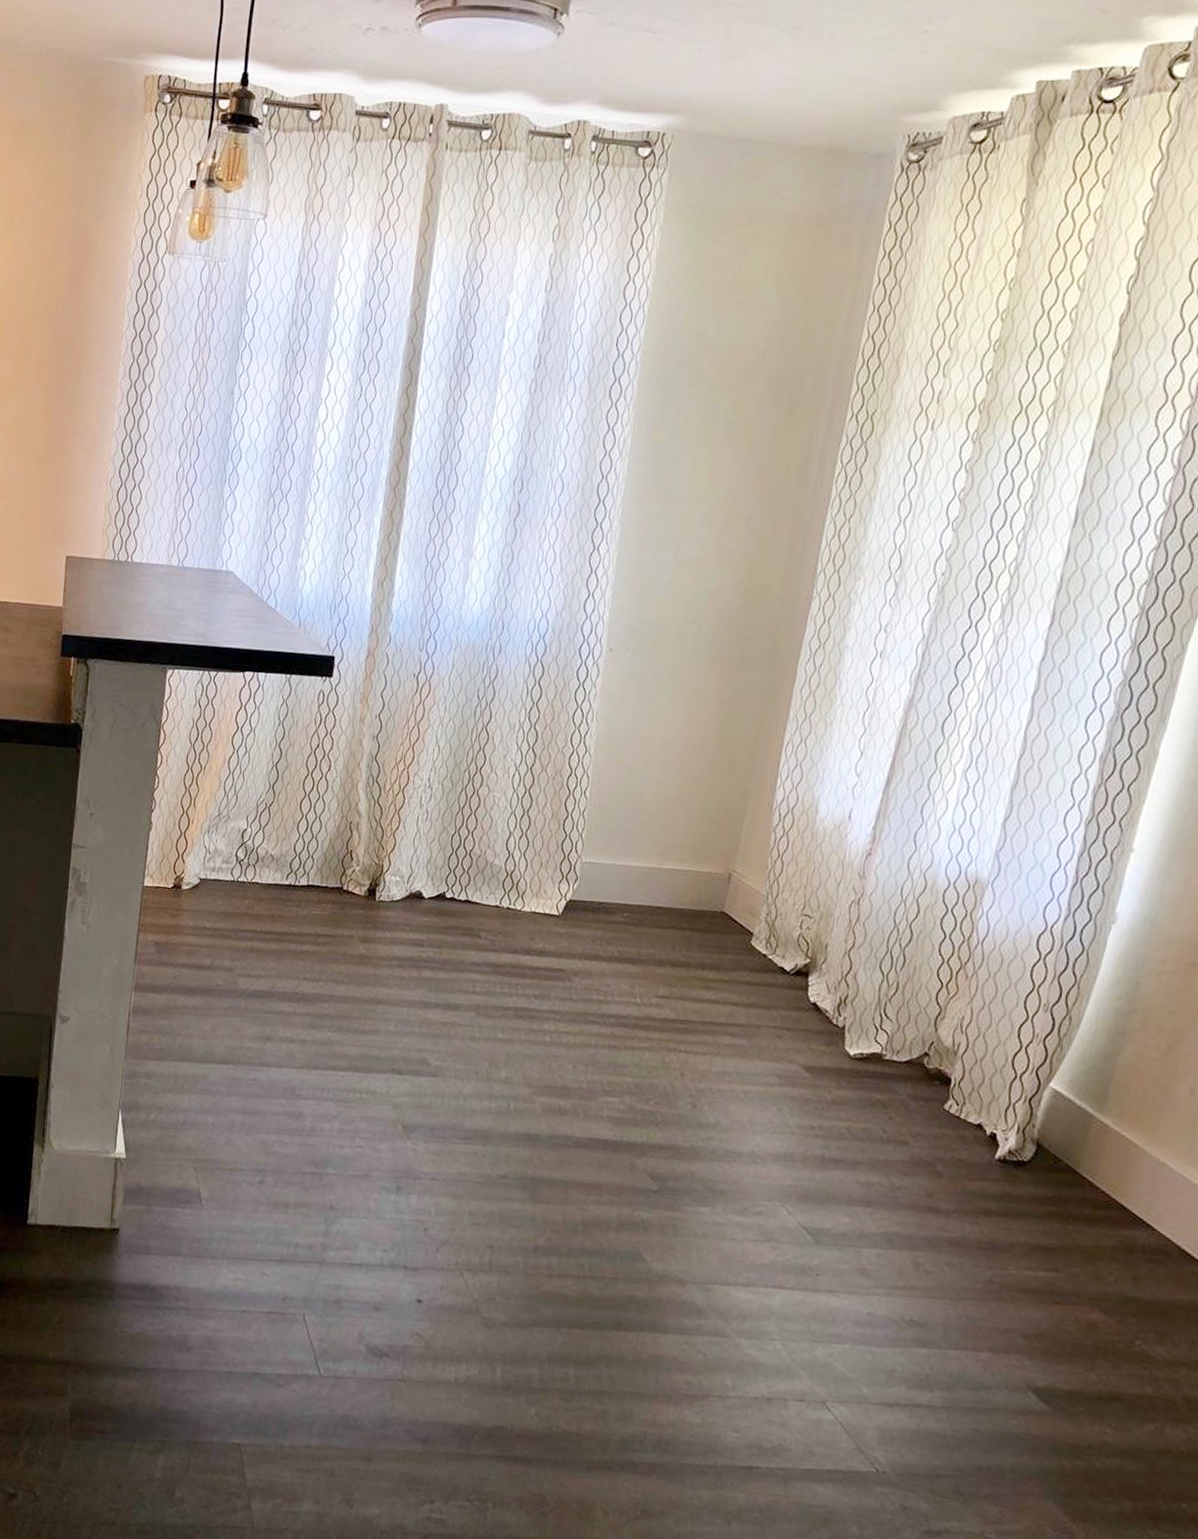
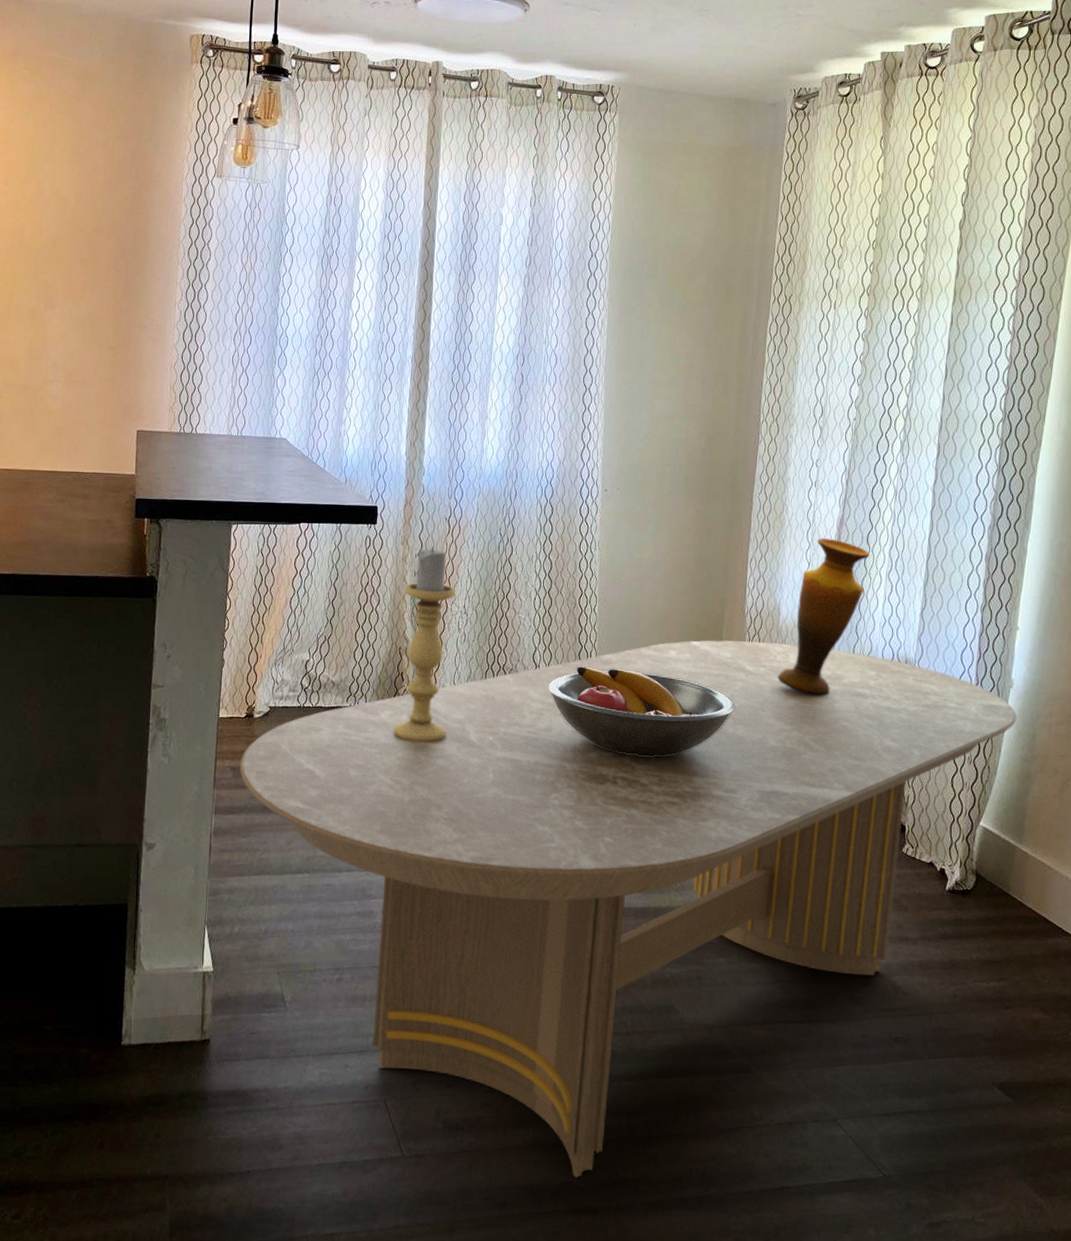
dining table: none [163,837,1117,1425] -> present [239,639,1017,1179]
candle holder: none [337,707,420,932] -> present [394,546,455,743]
fruit bowl: none [521,858,748,970] -> present [548,666,734,756]
vase: none [806,722,944,915] -> present [778,538,870,696]

